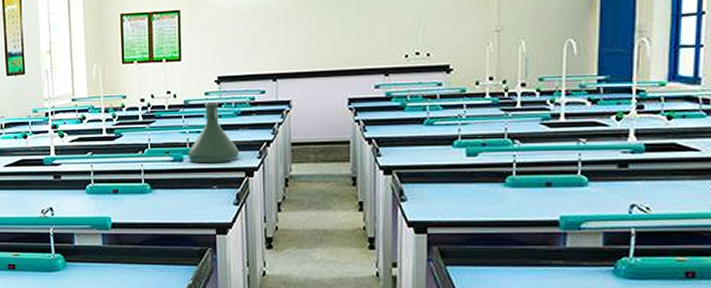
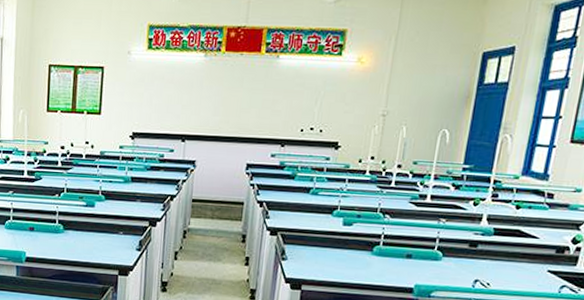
flask: present [188,103,240,164] -> none [99,156,146,212]

